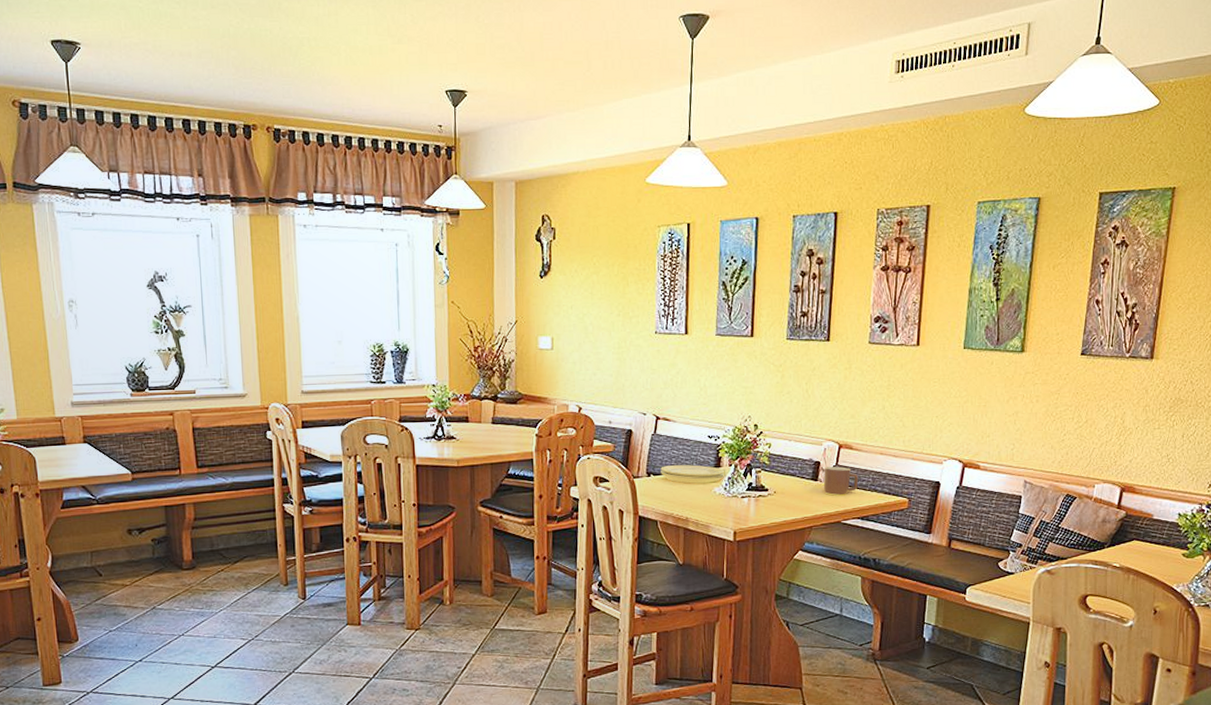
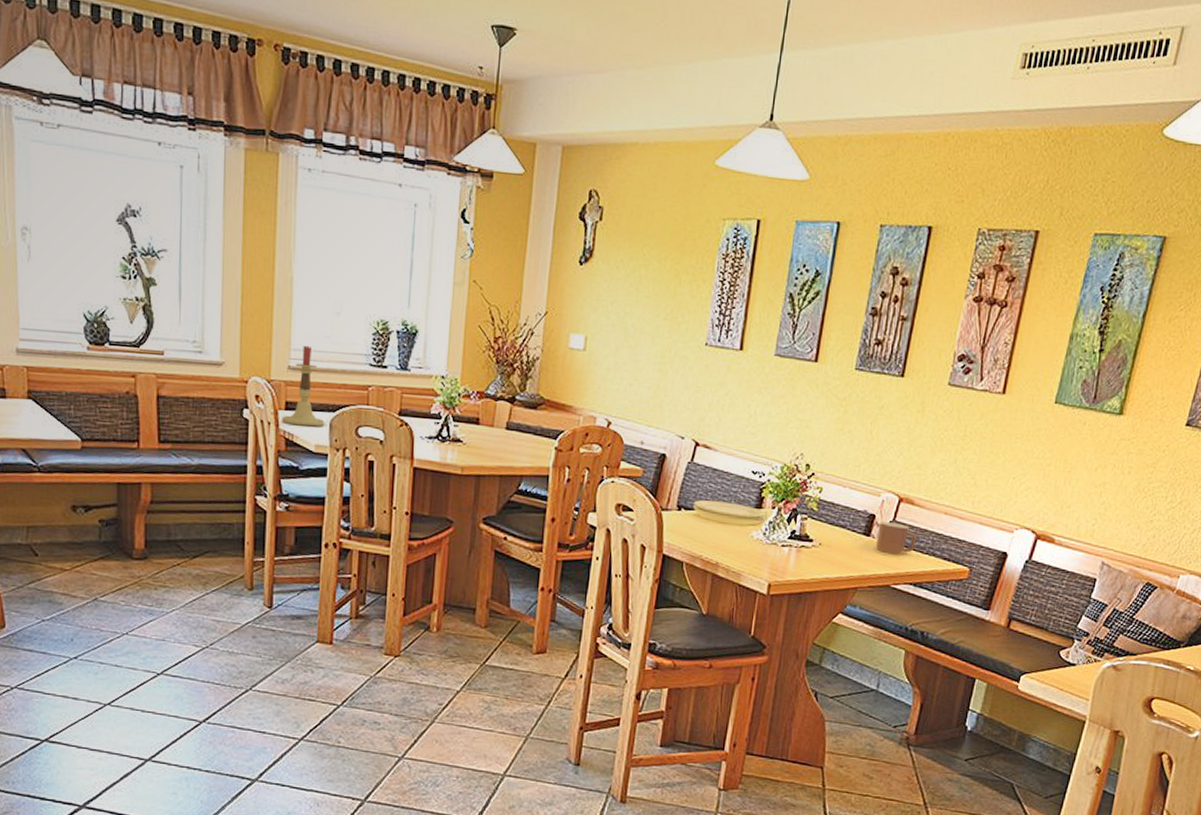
candlestick: none [300,372,337,440] -> present [282,345,325,427]

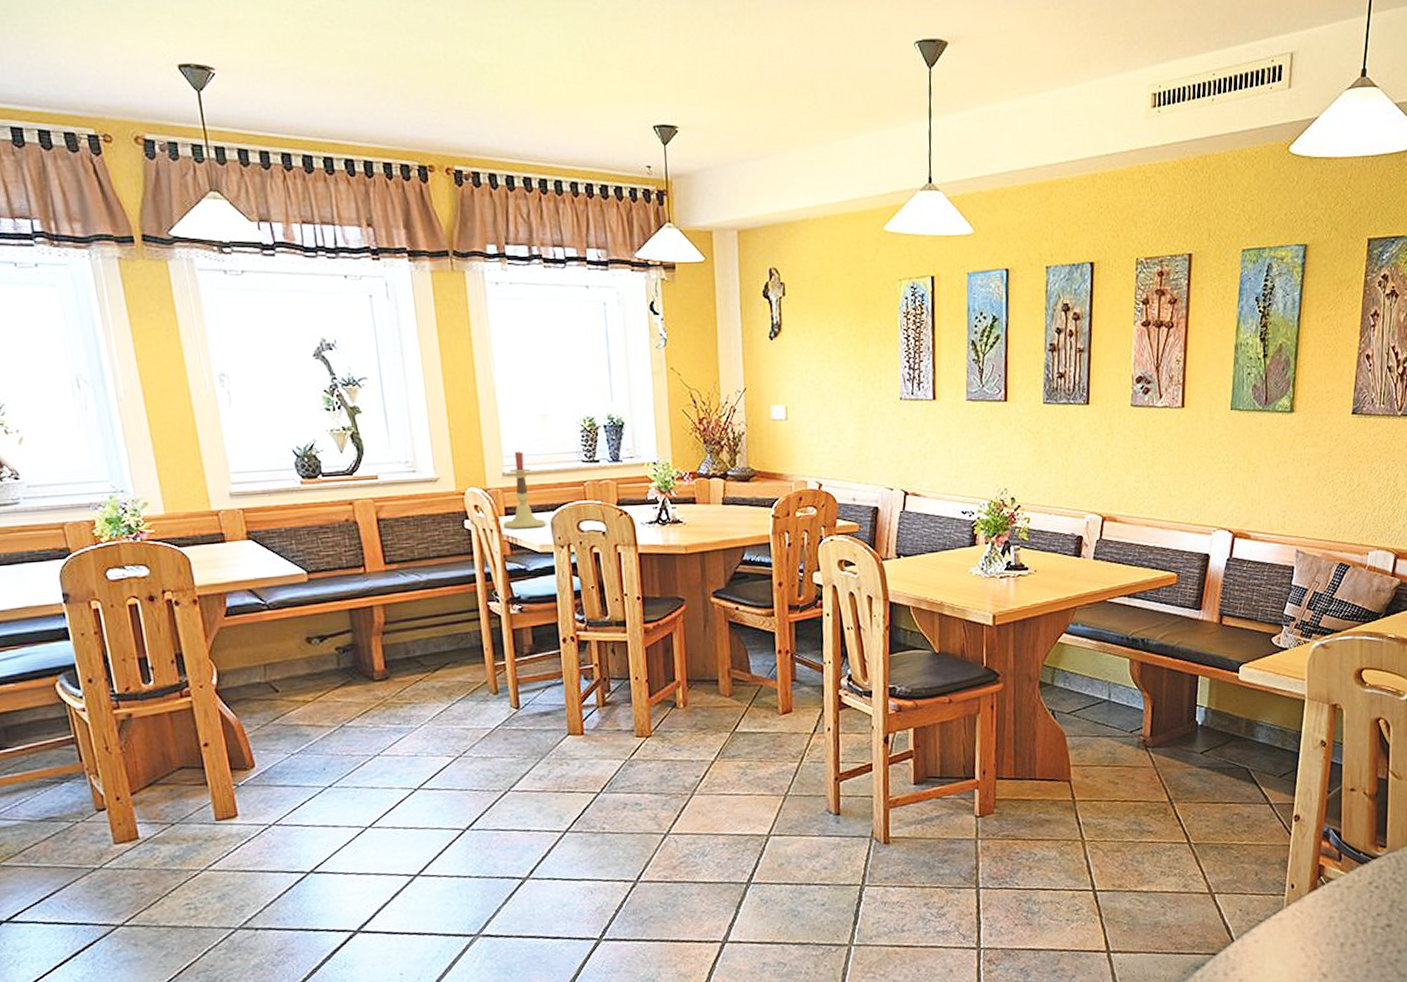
plate: present [693,500,767,527] -> none [911,543,982,565]
mug: present [875,521,917,558] -> none [1087,541,1124,574]

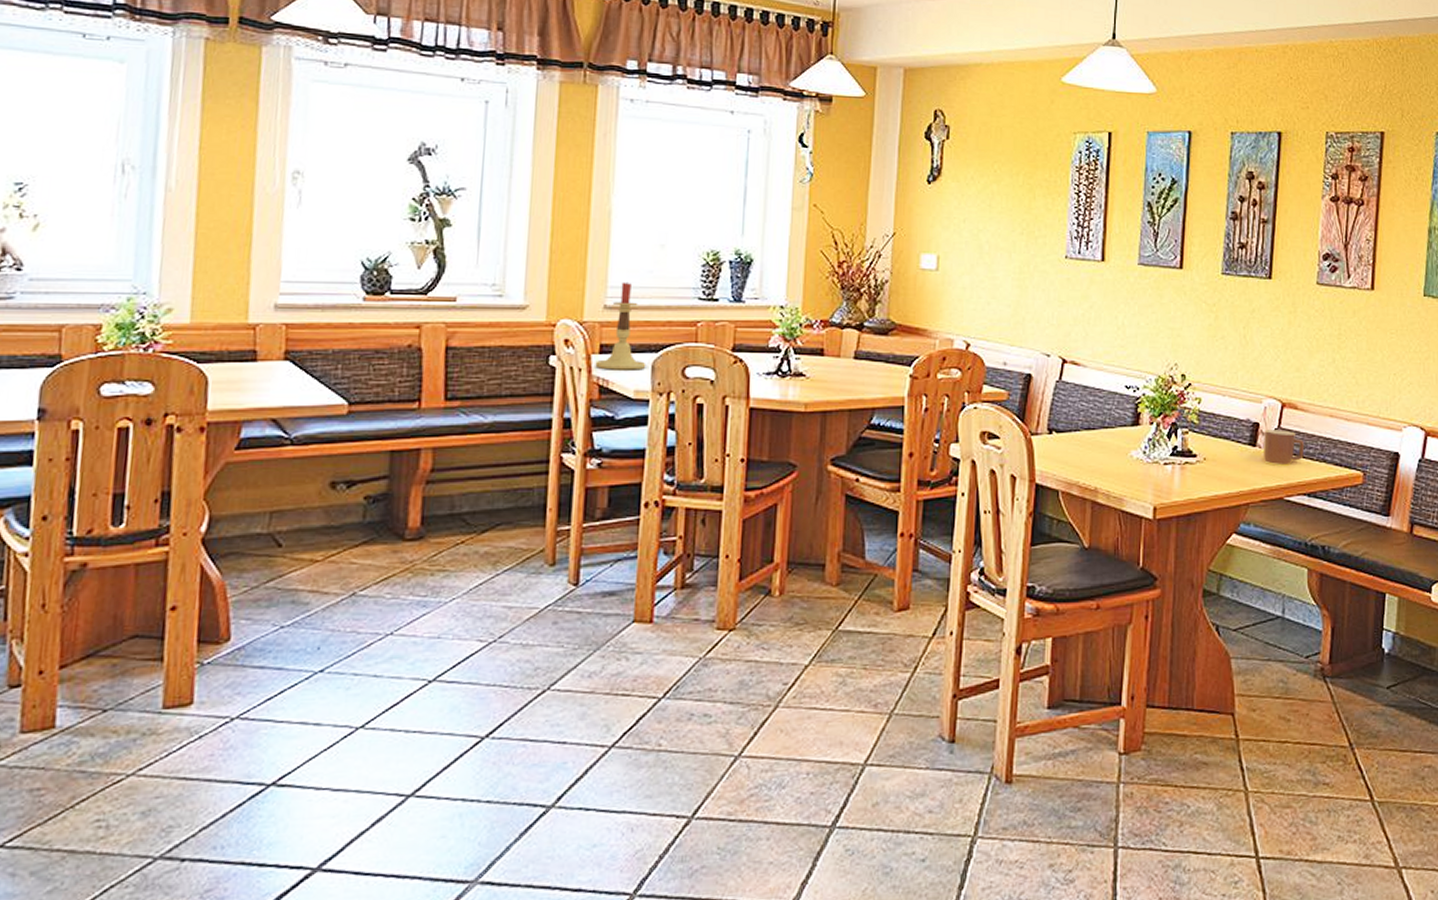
mug: none [1087,541,1124,574] -> present [1263,430,1305,467]

